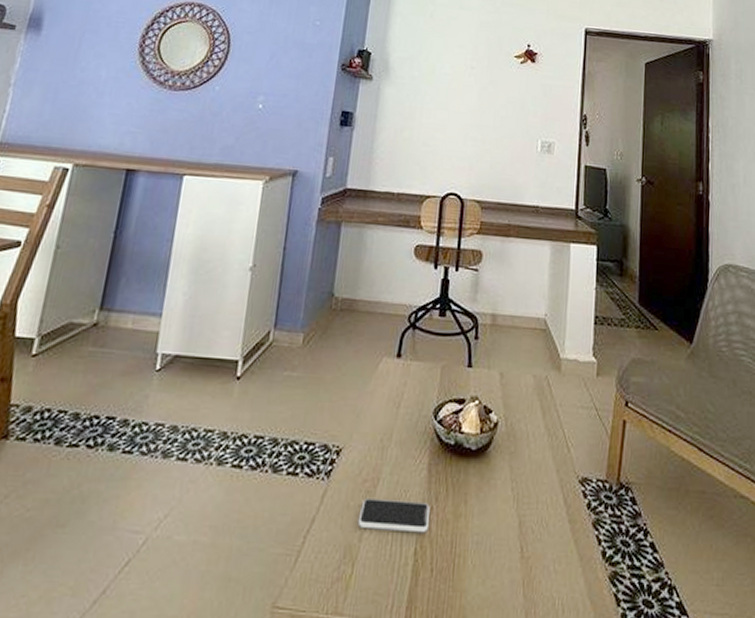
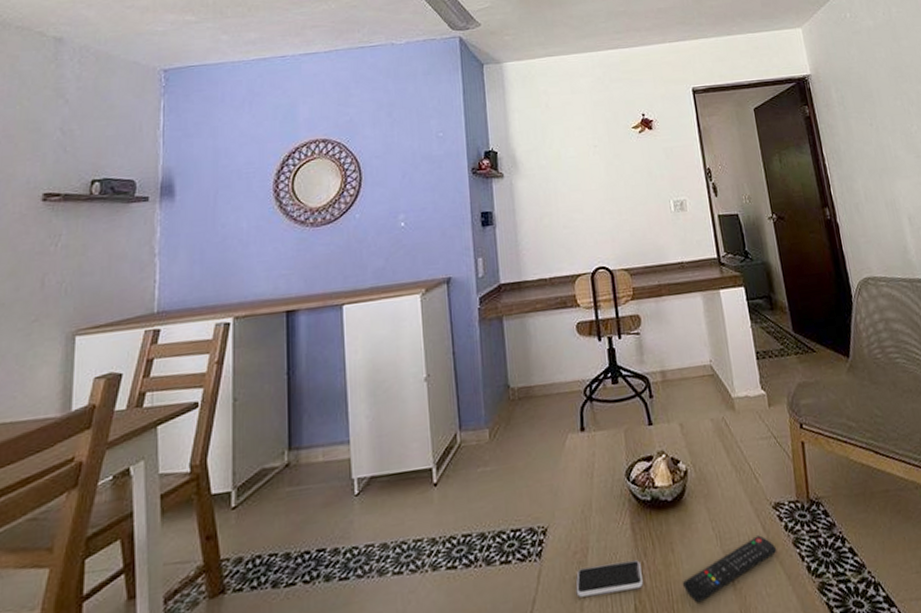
remote control: none [469,507,575,563] -> present [683,535,777,603]

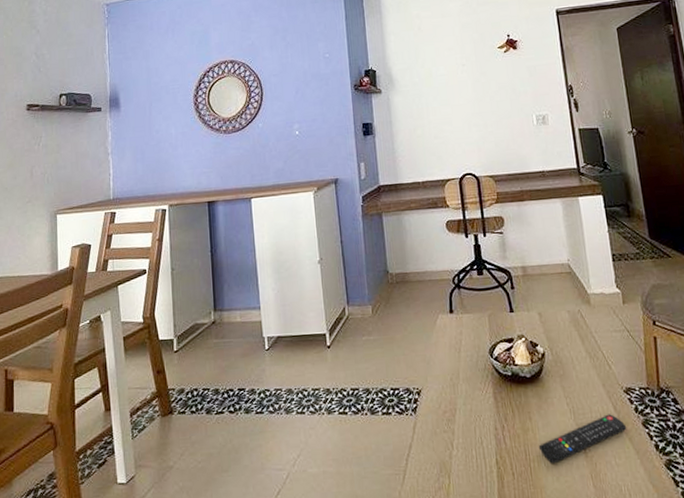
smartphone: present [576,560,644,598] -> none [445,423,504,448]

